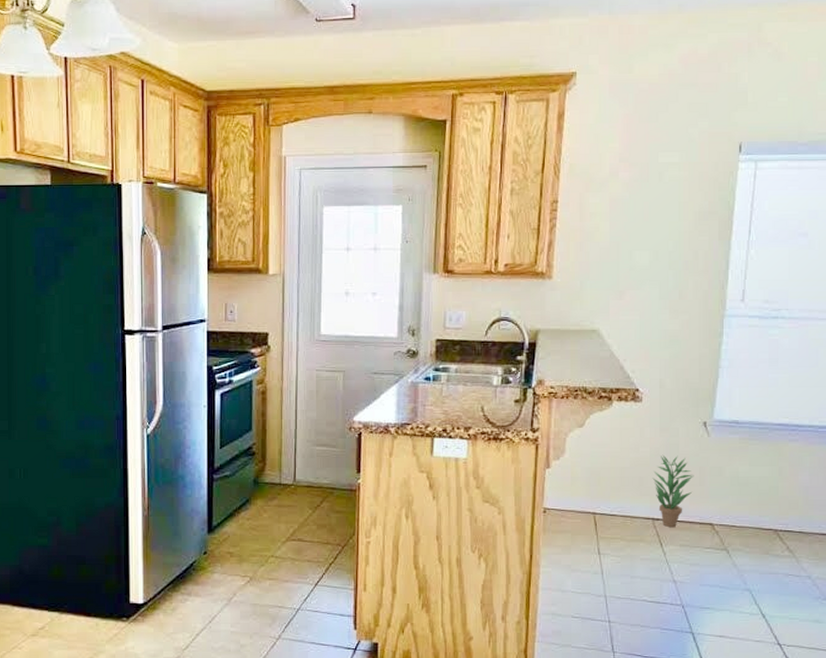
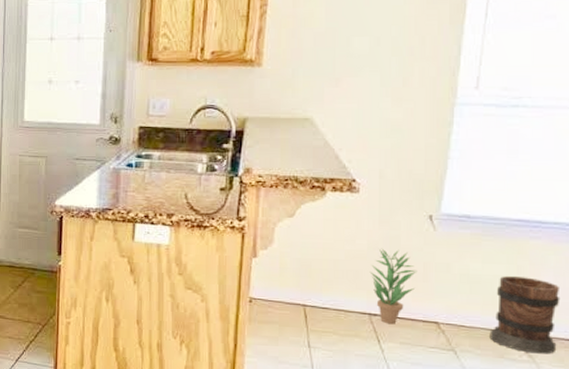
wooden barrel: none [756,476,815,549] -> present [489,275,561,354]

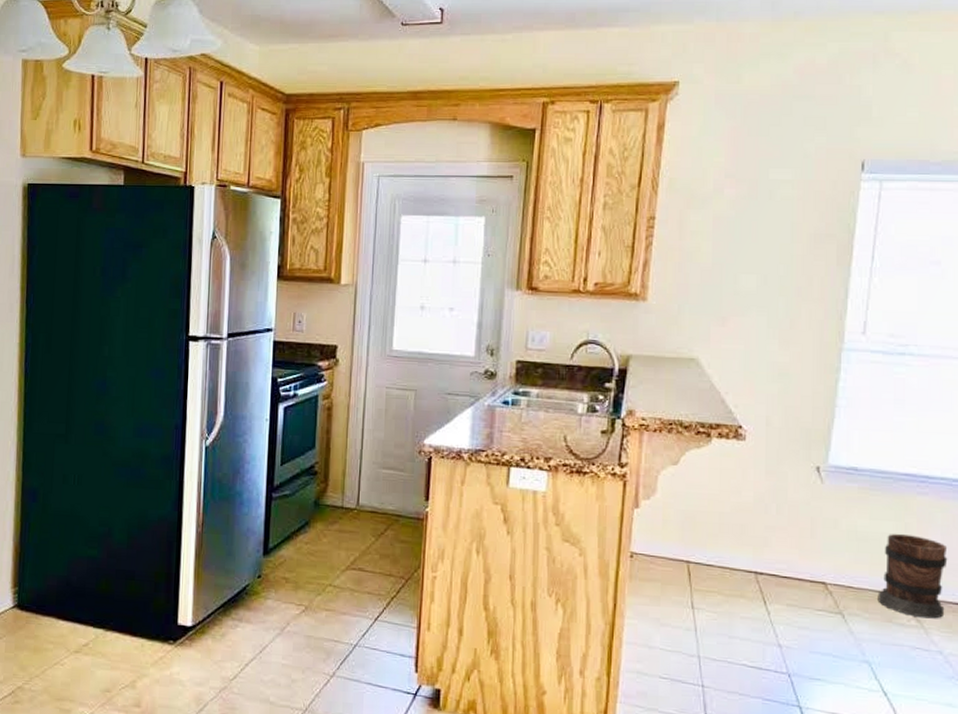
potted plant: present [369,248,418,325] -> none [756,500,805,585]

